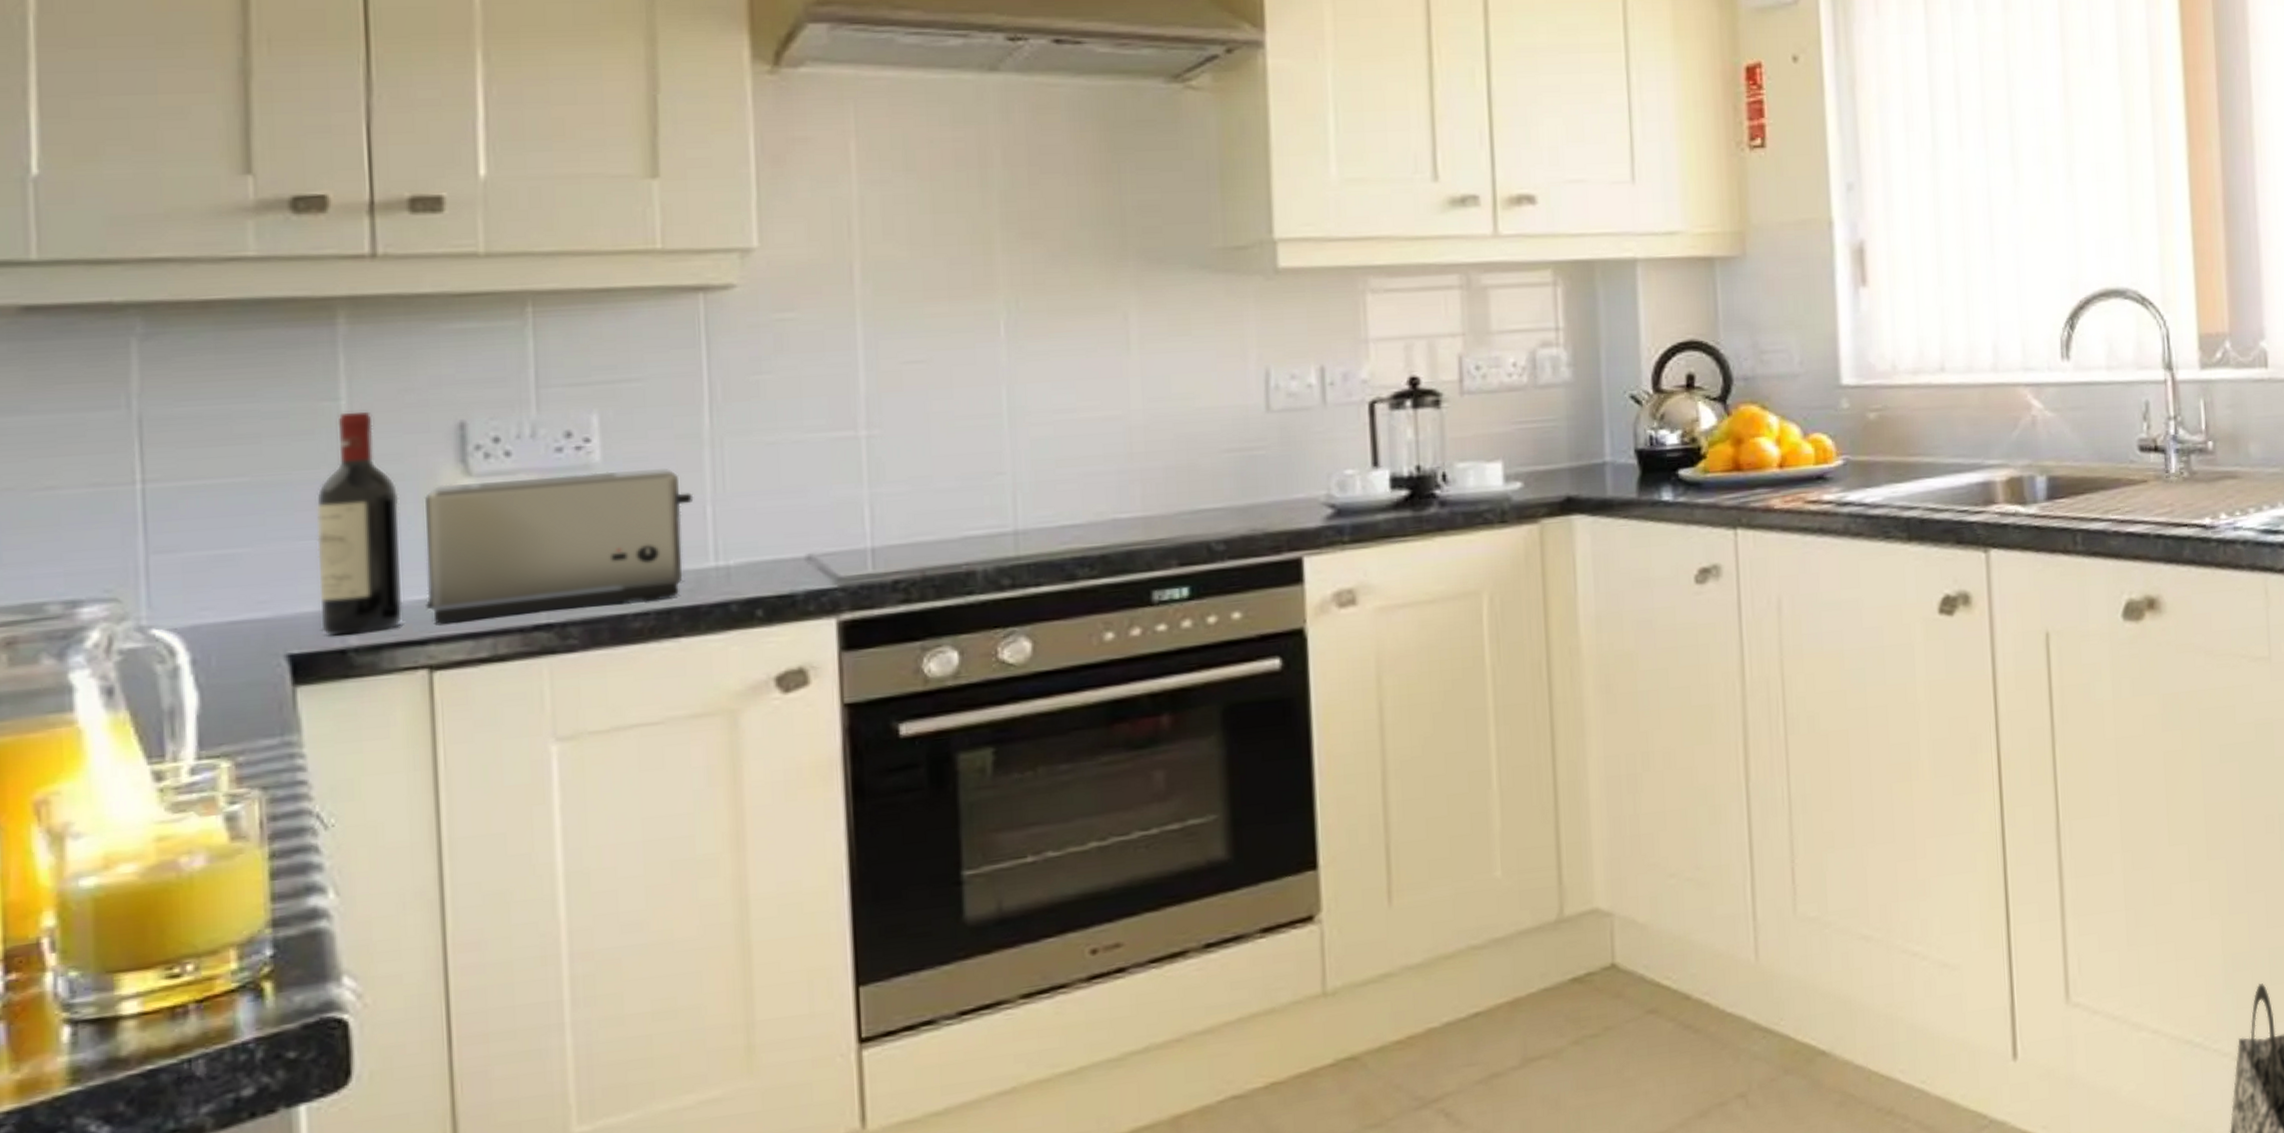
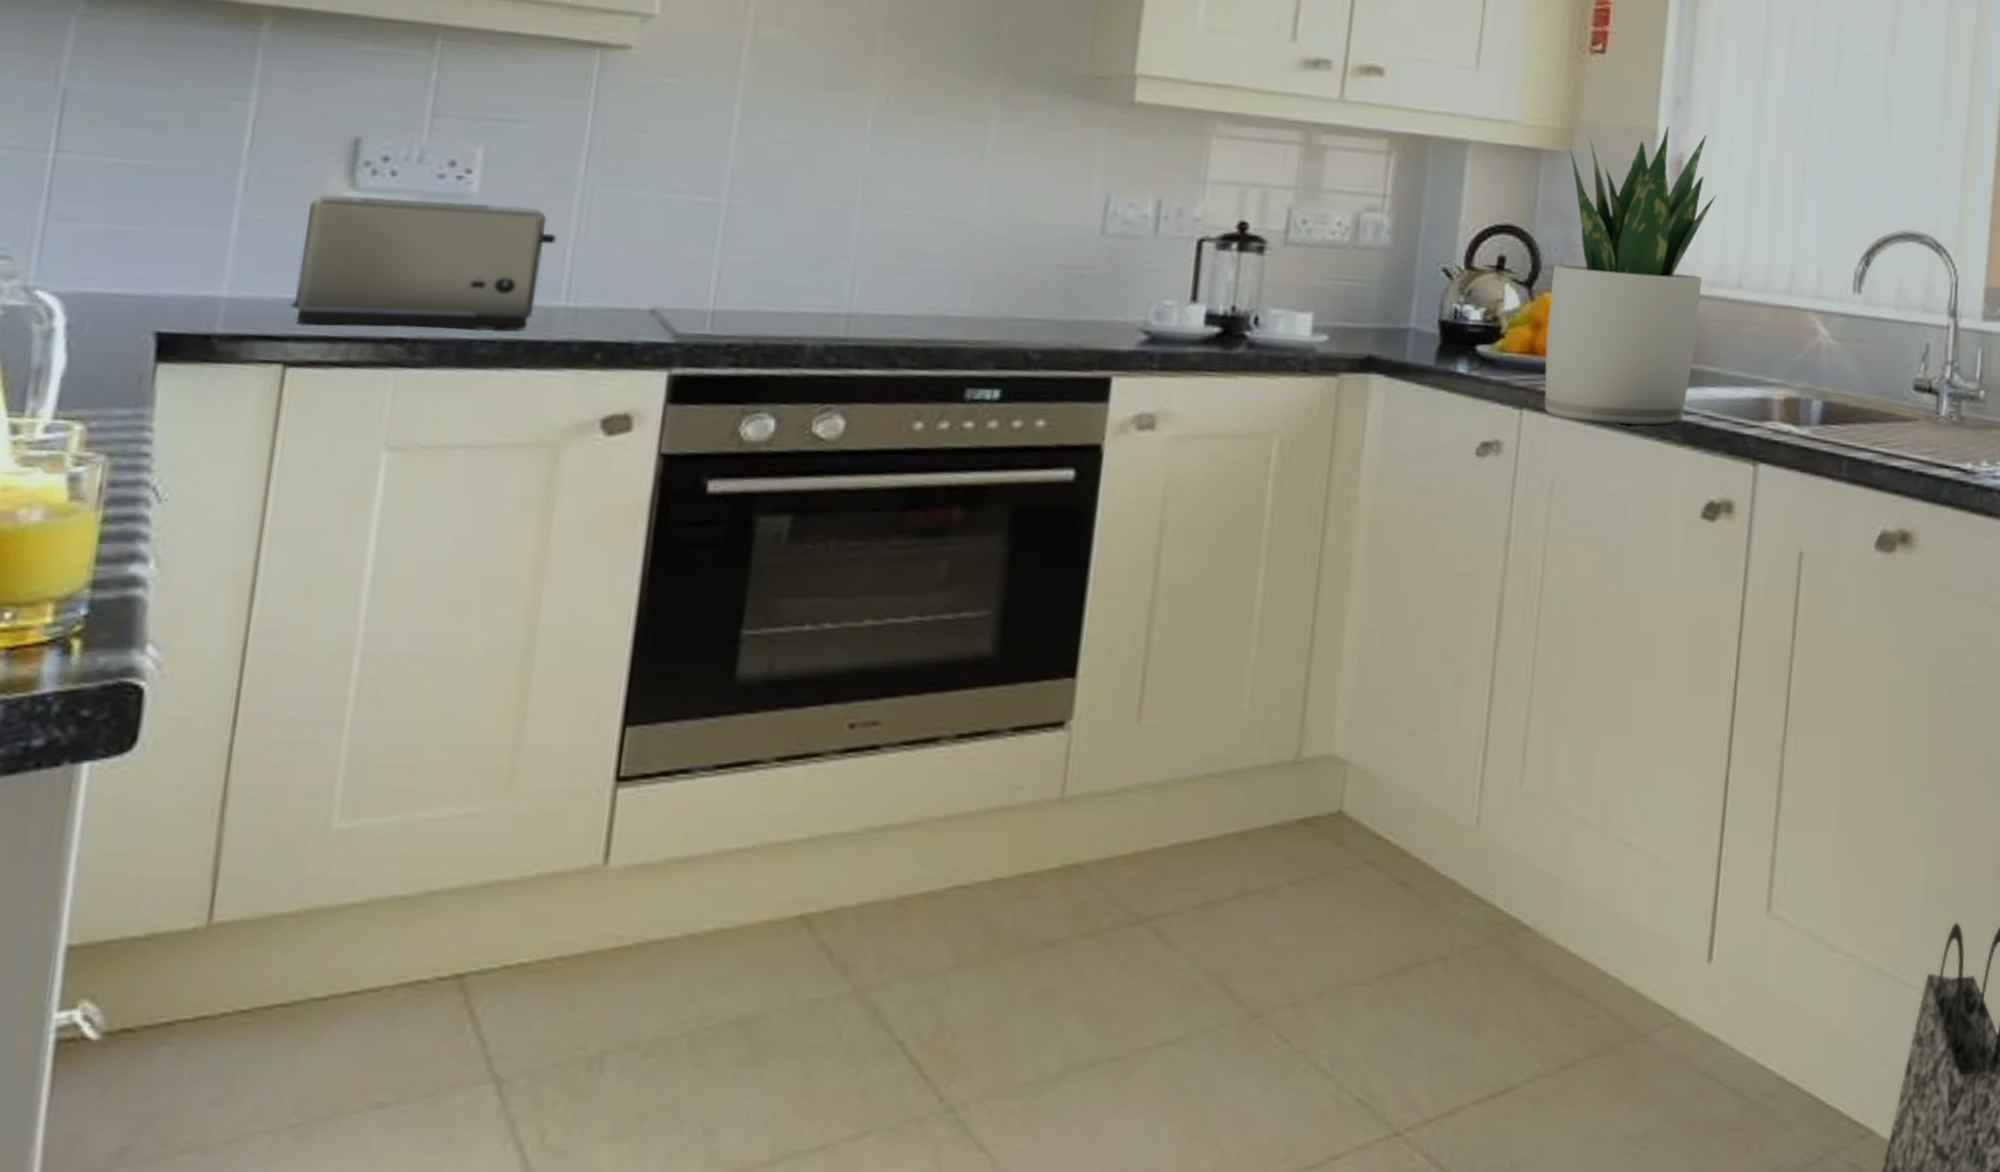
wine bottle: present [316,411,403,636] -> none [191,113,287,323]
planter: none [1744,215,1907,533] -> present [1544,126,1716,425]

